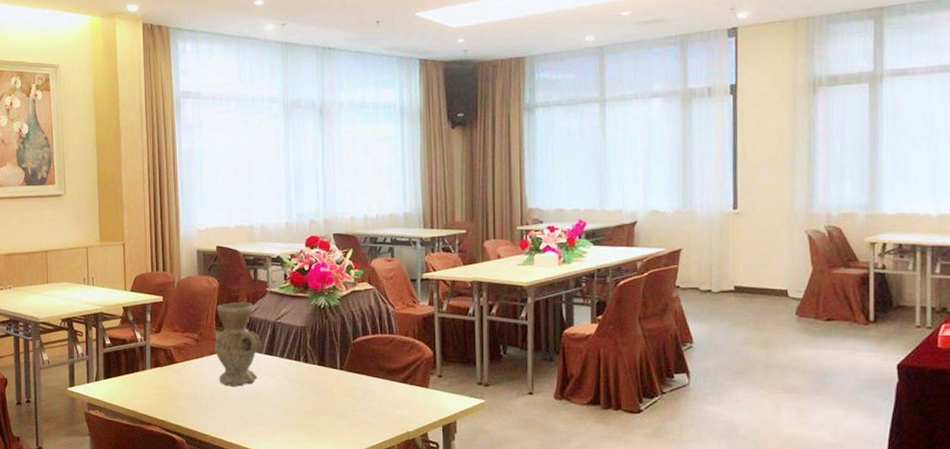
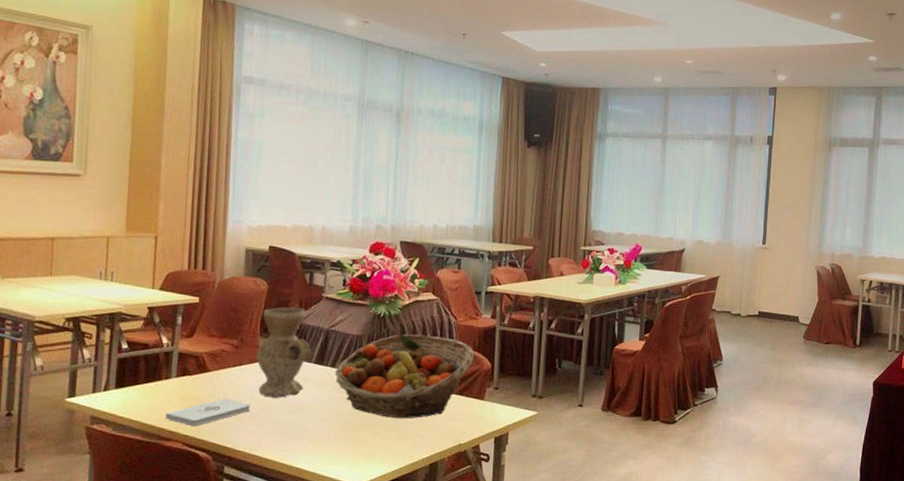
notepad: none [145,387,213,412] -> present [165,398,251,426]
fruit basket: none [284,324,415,407] -> present [334,334,474,419]

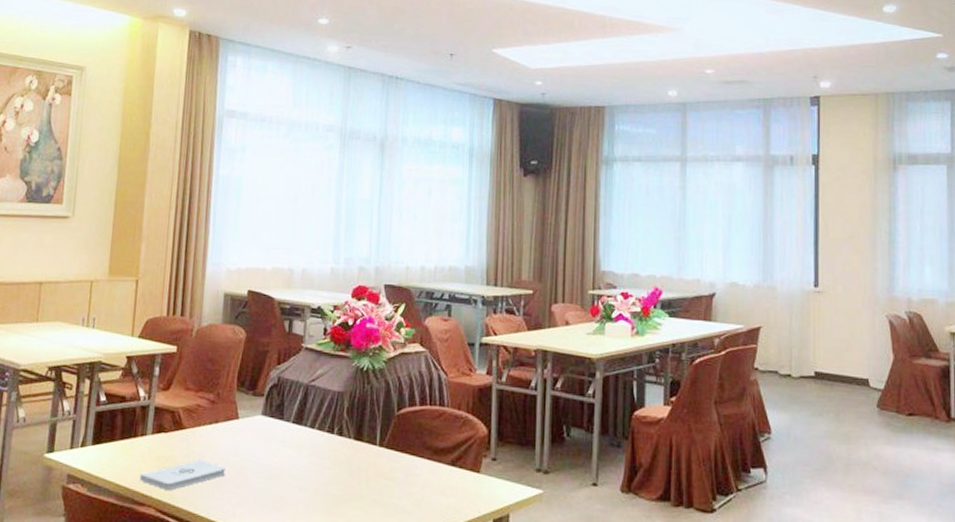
vase: present [256,306,311,398] -> none [233,357,290,462]
fruit basket: present [334,334,474,419] -> none [314,391,468,492]

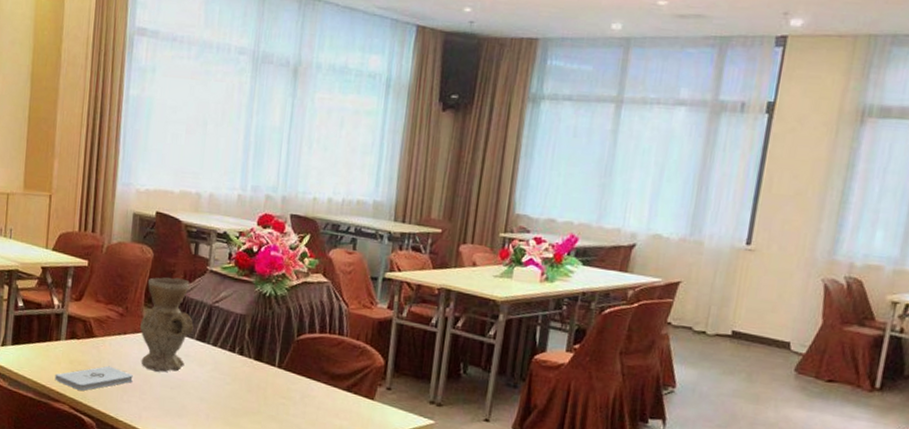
vase: none [233,357,290,462] -> present [140,277,194,372]

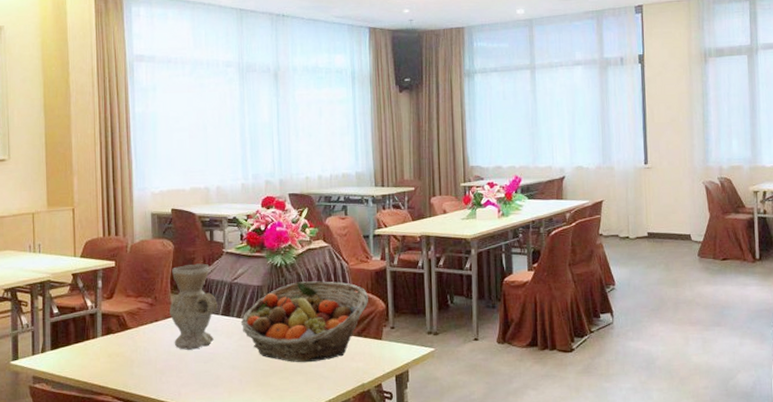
notepad: present [55,366,133,391] -> none [96,353,169,380]
fruit basket: none [216,317,366,411] -> present [240,281,368,363]

